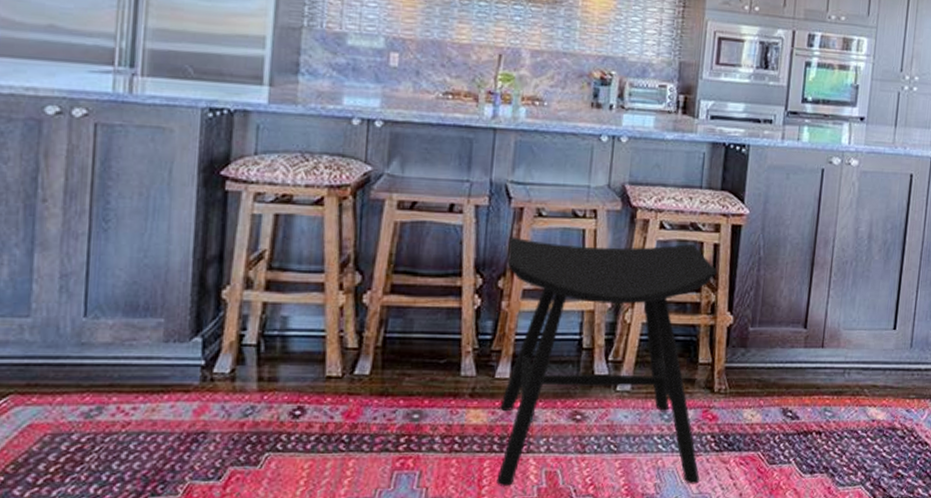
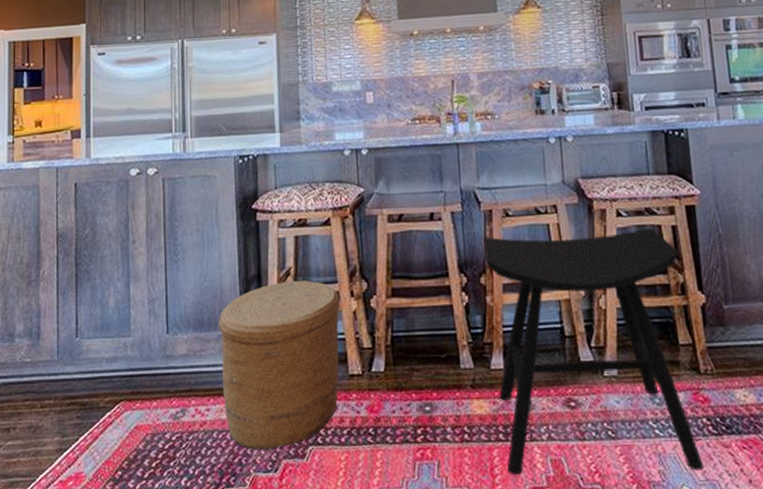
woven basket: none [156,265,325,456] -> present [219,279,340,450]

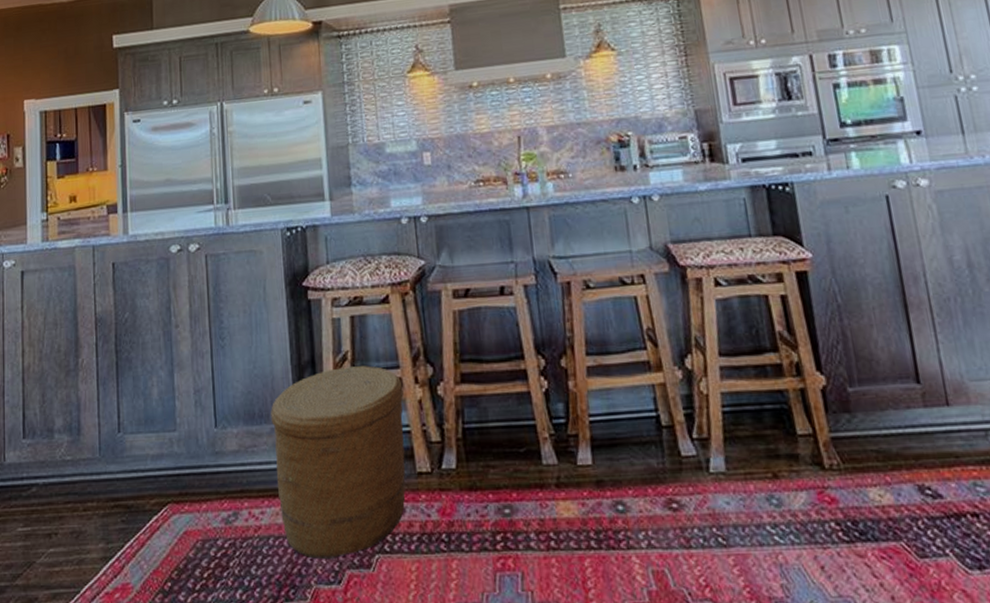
stool: present [484,227,704,475] -> none [562,298,835,589]

